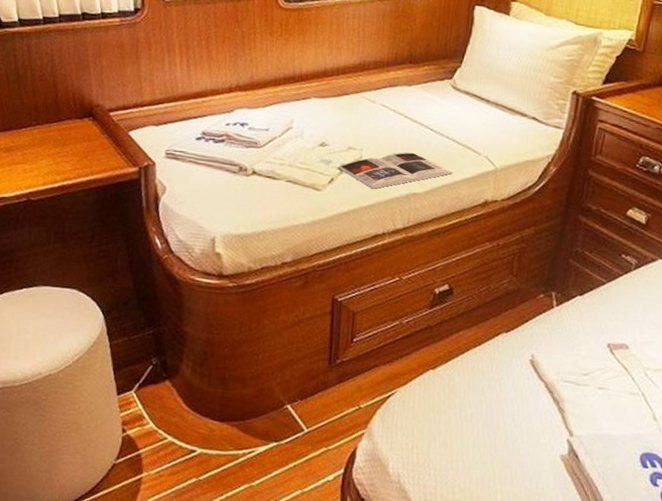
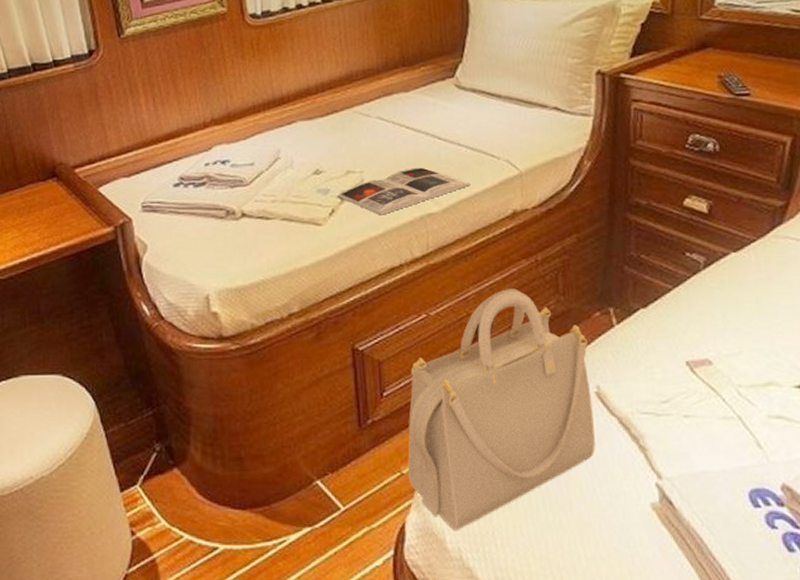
handbag: none [365,265,530,459] -> present [408,289,596,530]

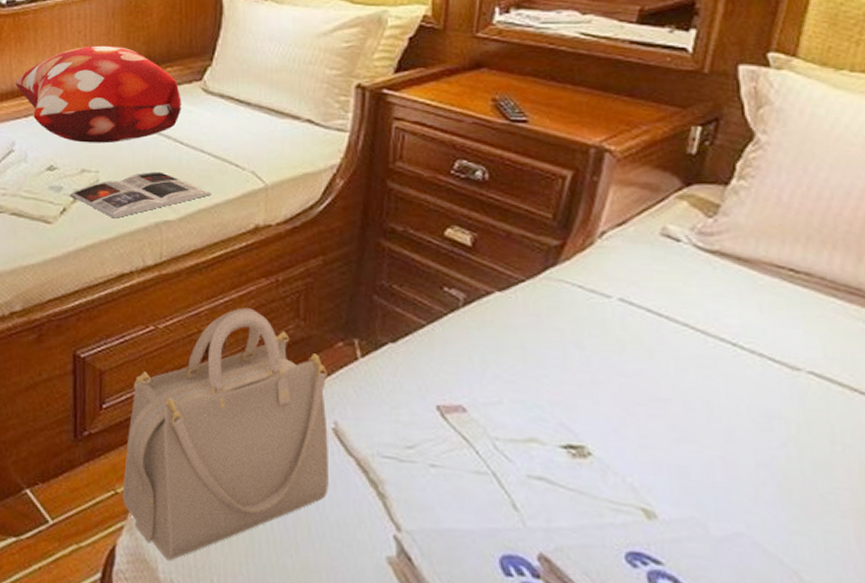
decorative pillow: none [276,49,437,145] -> present [15,45,182,143]

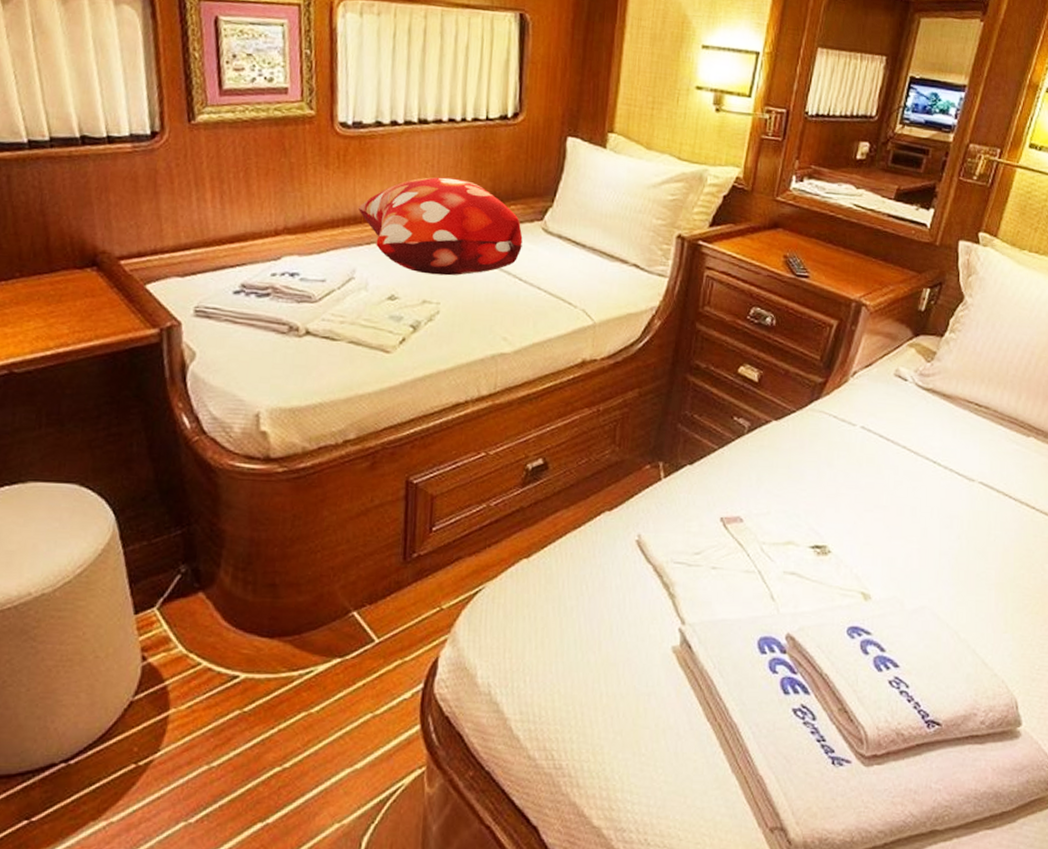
magazine: present [71,171,211,219] -> none [411,306,545,350]
handbag: present [123,308,329,560] -> none [447,435,635,666]

